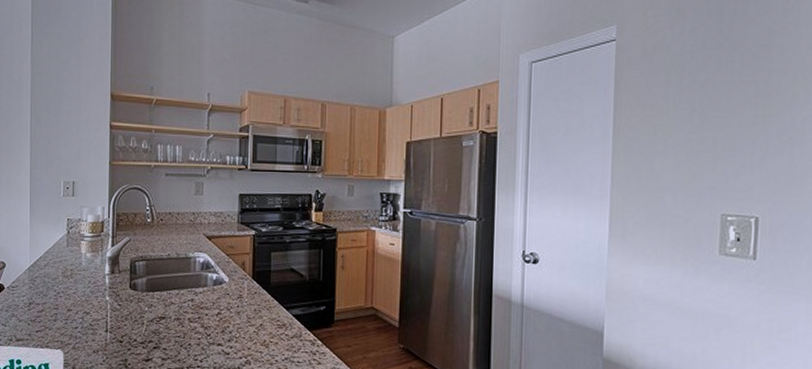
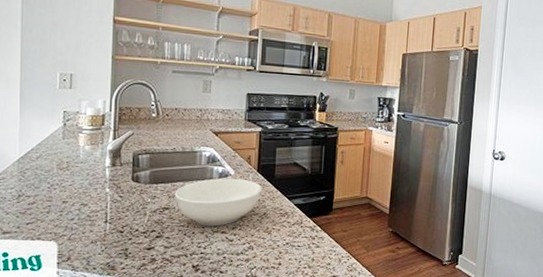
bowl: none [170,285,259,338] -> present [174,178,263,226]

